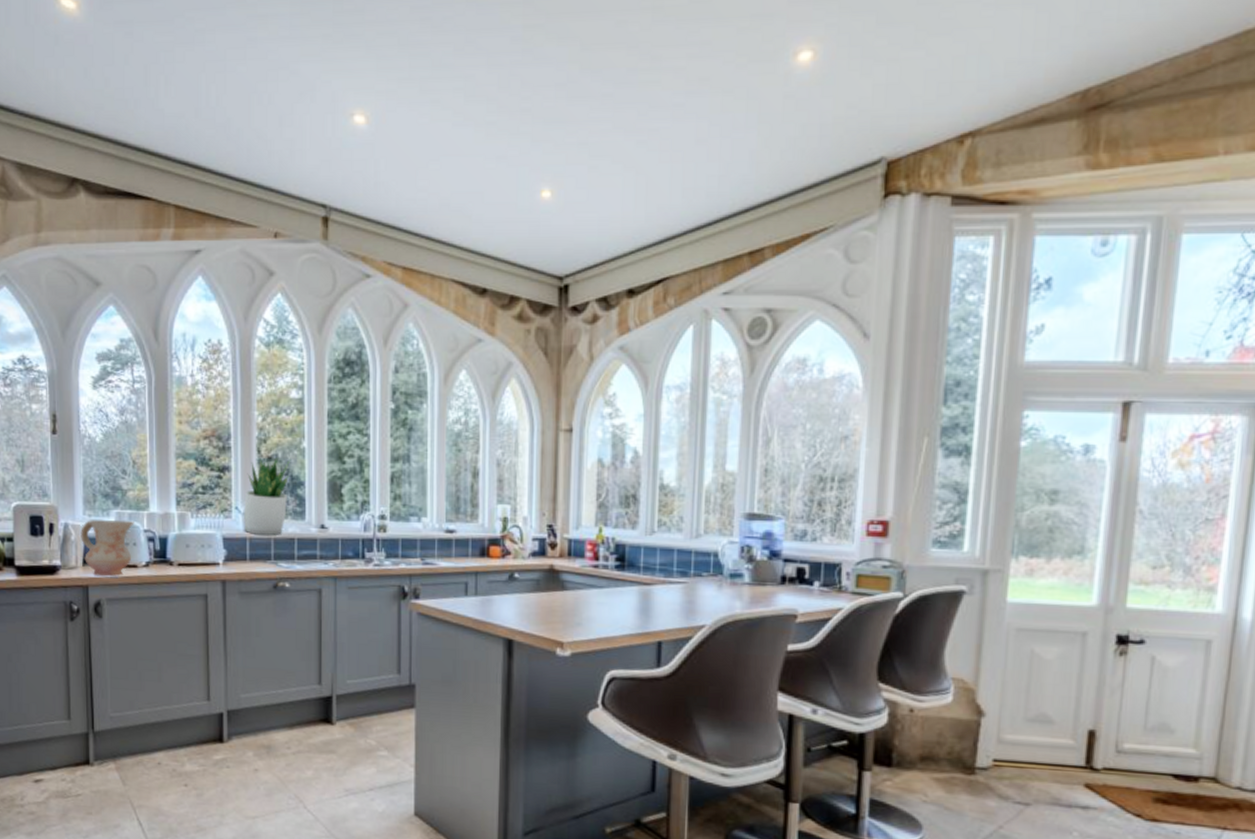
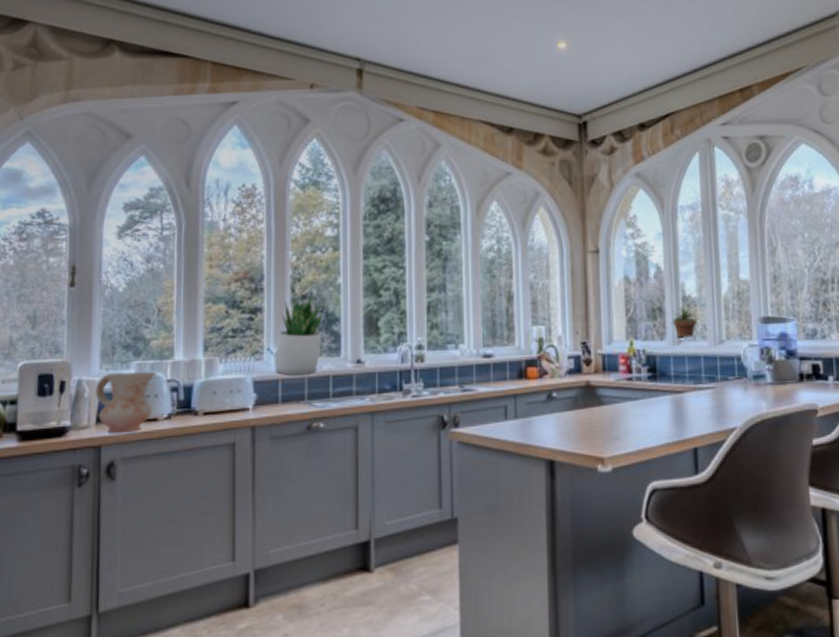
potted plant: none [644,495,676,529] -> present [671,306,699,338]

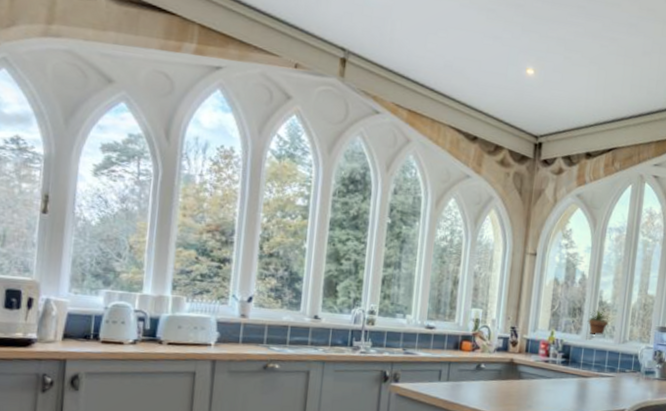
ceramic jug: present [95,371,157,434] -> none [63,296,125,352]
planter: present [276,295,326,376] -> none [239,254,292,322]

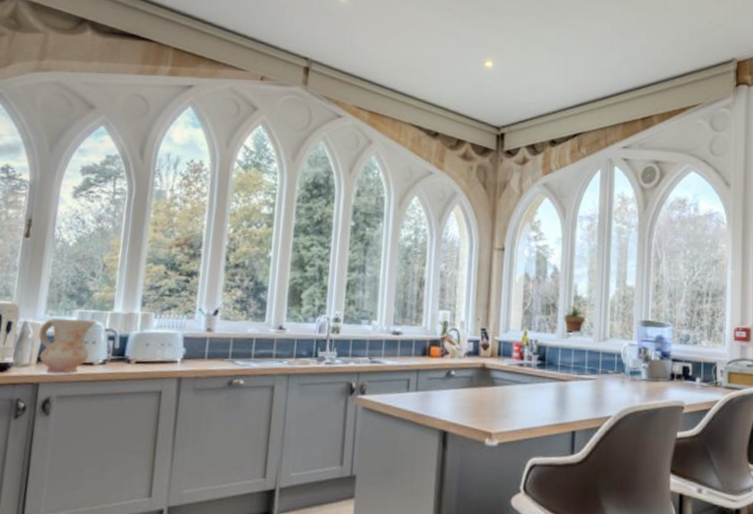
ceramic jug: none [63,296,125,352] -> present [38,318,97,374]

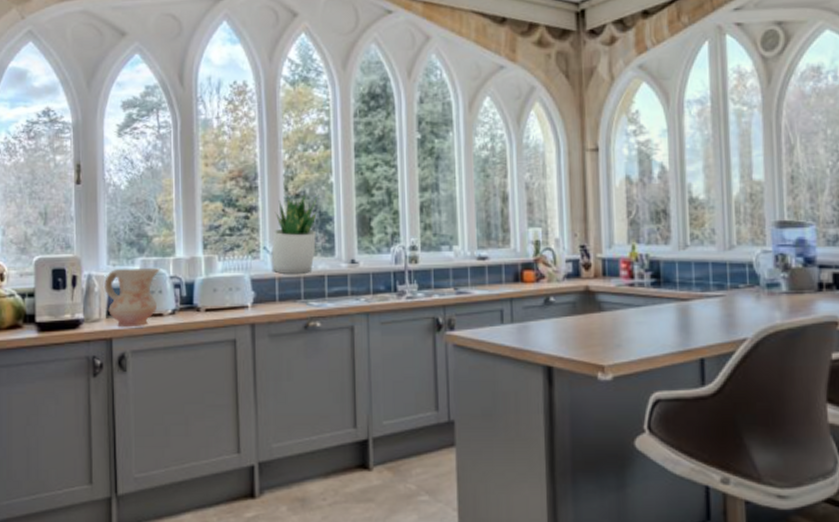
planter: none [205,265,257,336] -> present [272,194,319,275]
potted plant: present [562,305,587,333] -> none [676,208,707,243]

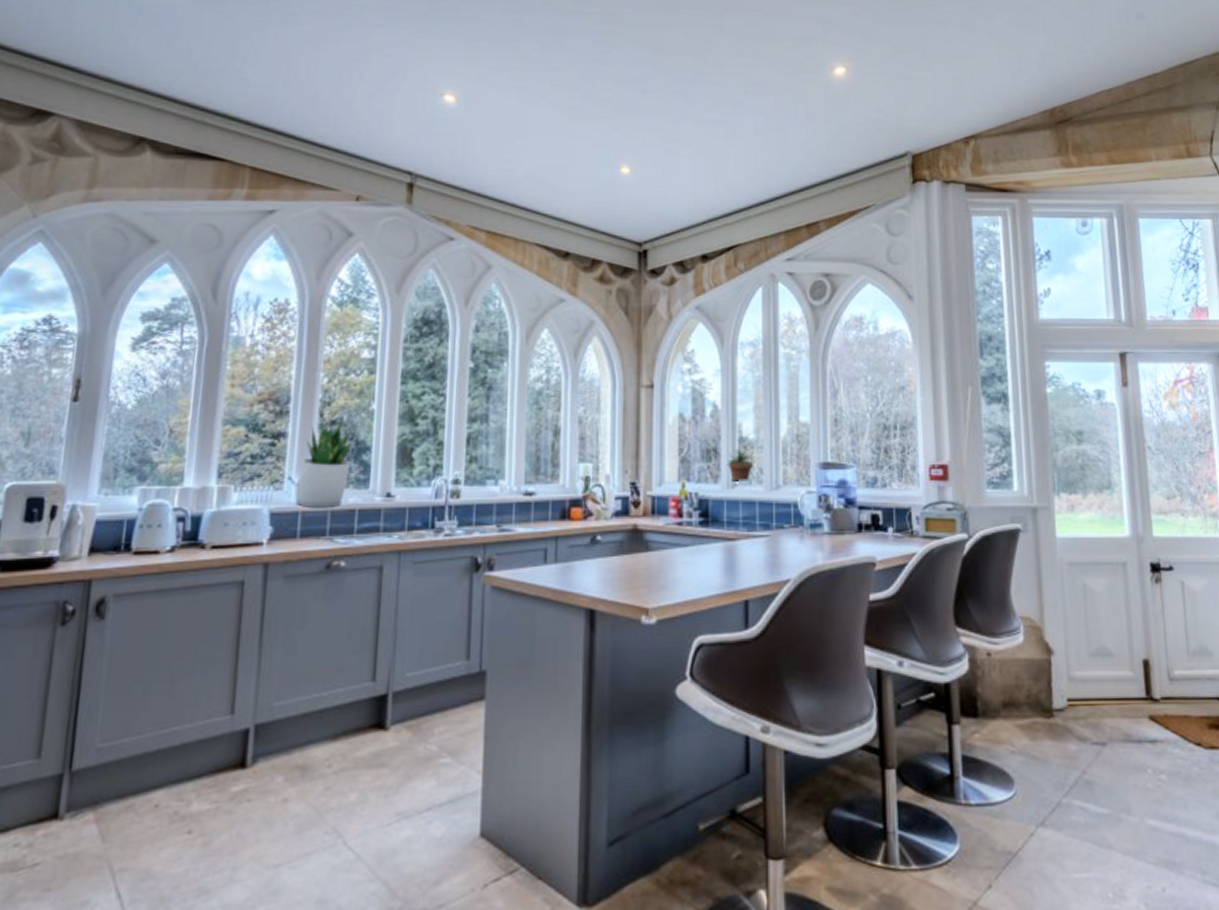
ceramic jug: present [104,267,160,328] -> none [90,497,163,567]
potted plant: none [676,208,707,243] -> present [726,448,755,482]

